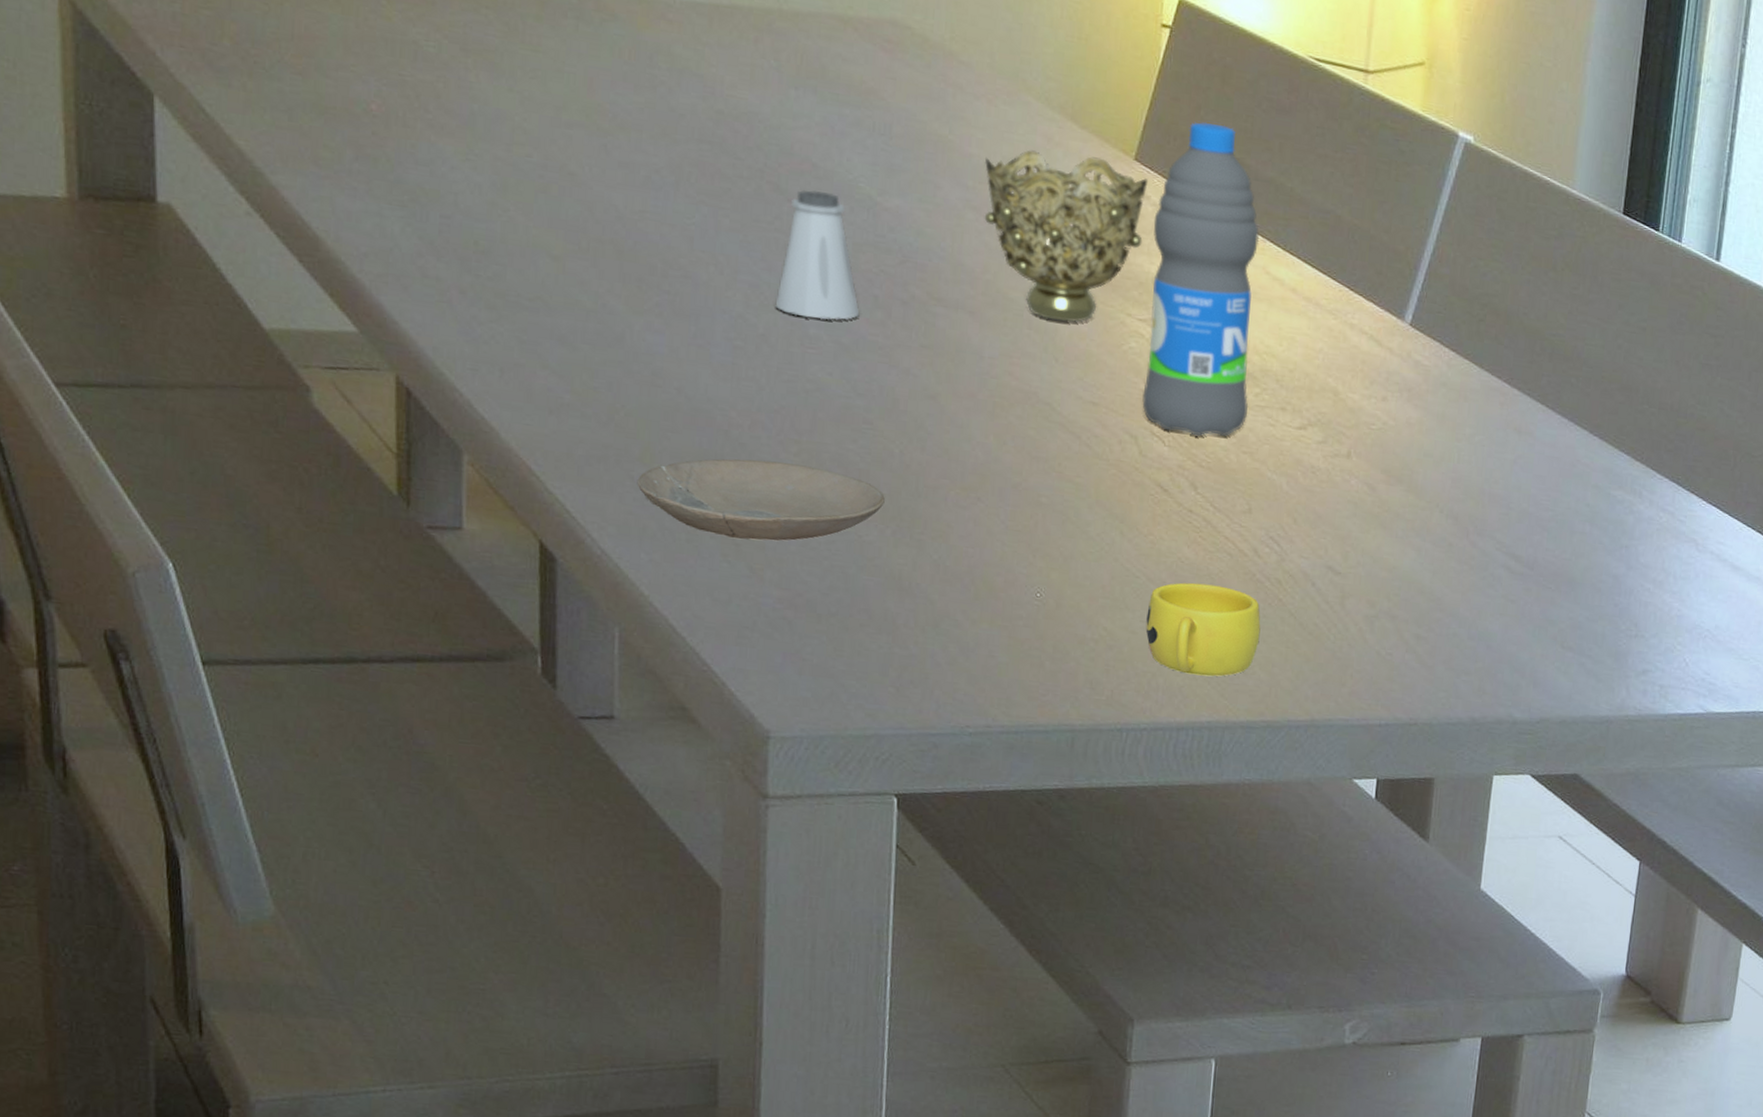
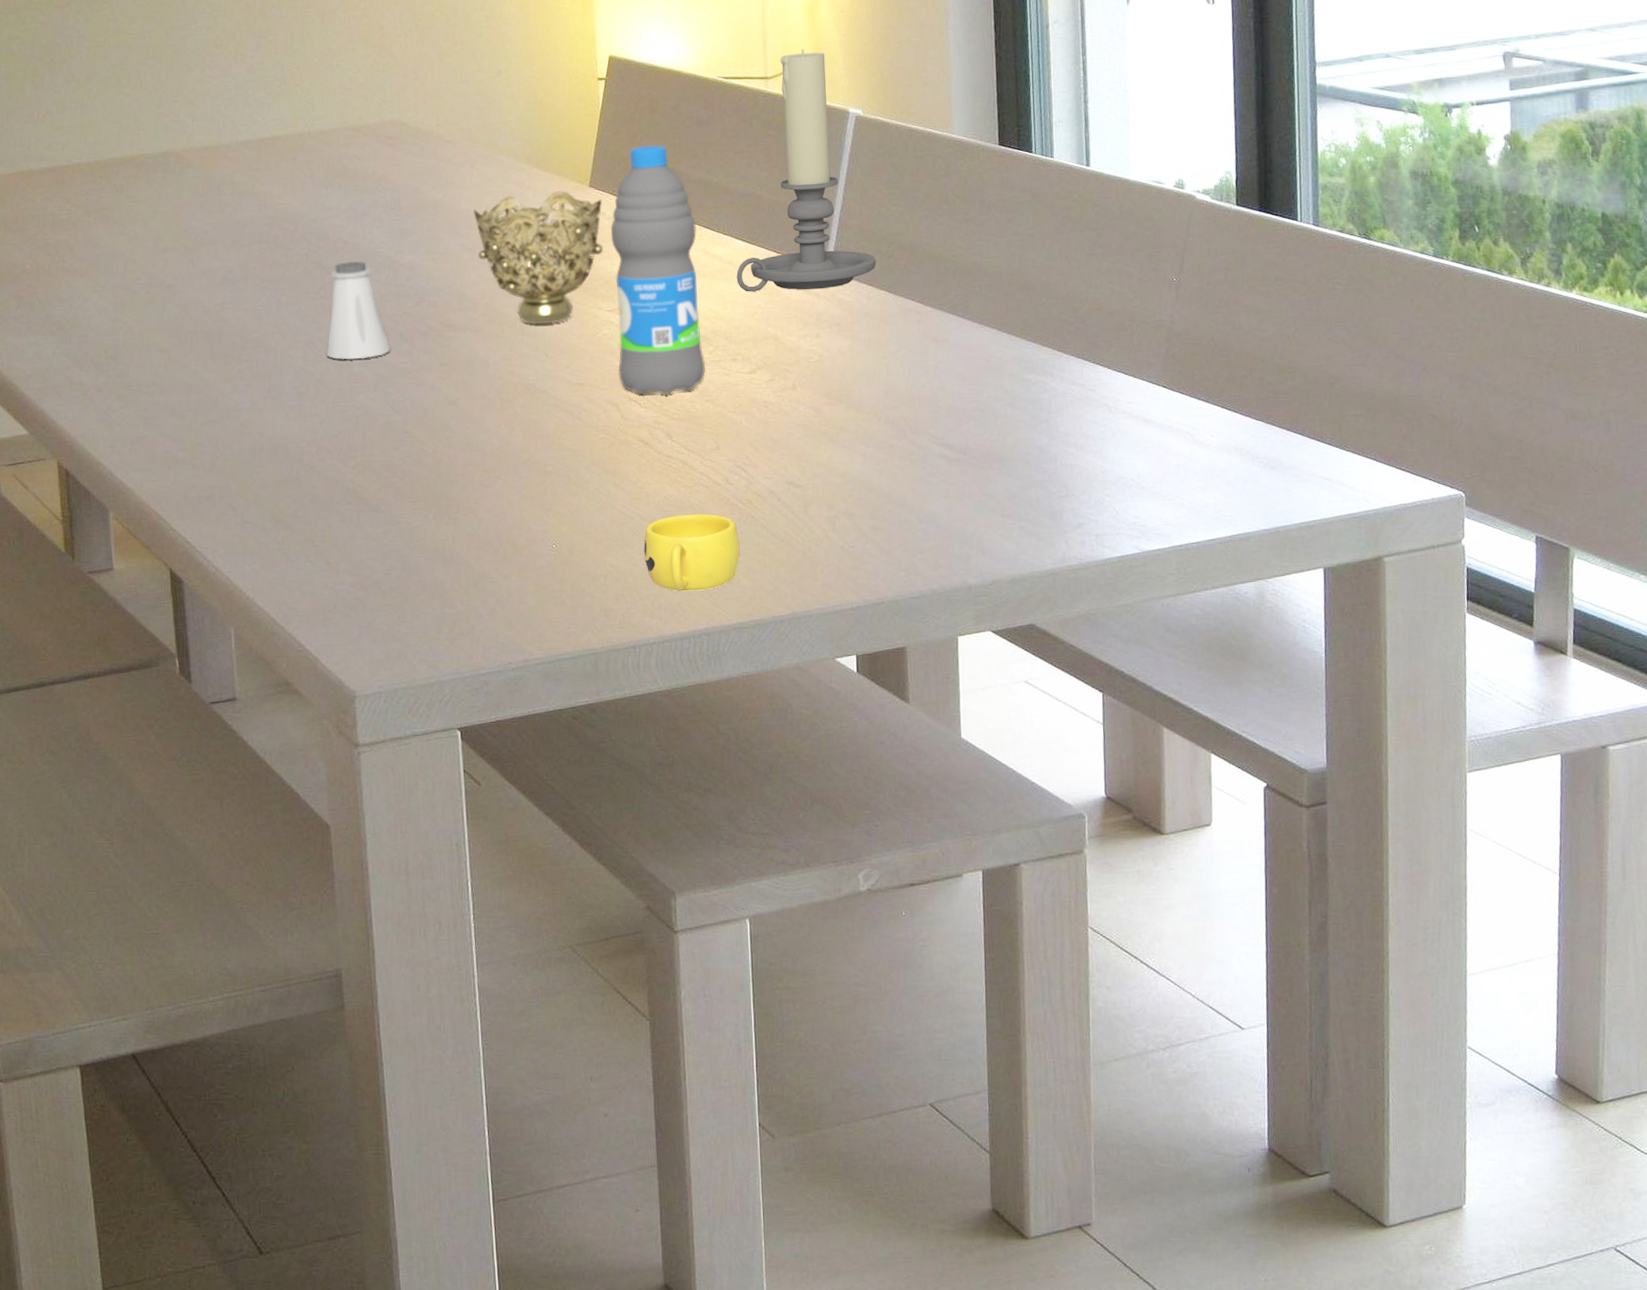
plate: present [637,458,885,541] -> none [237,475,425,542]
candle holder: none [1298,44,1464,346] -> present [736,48,876,292]

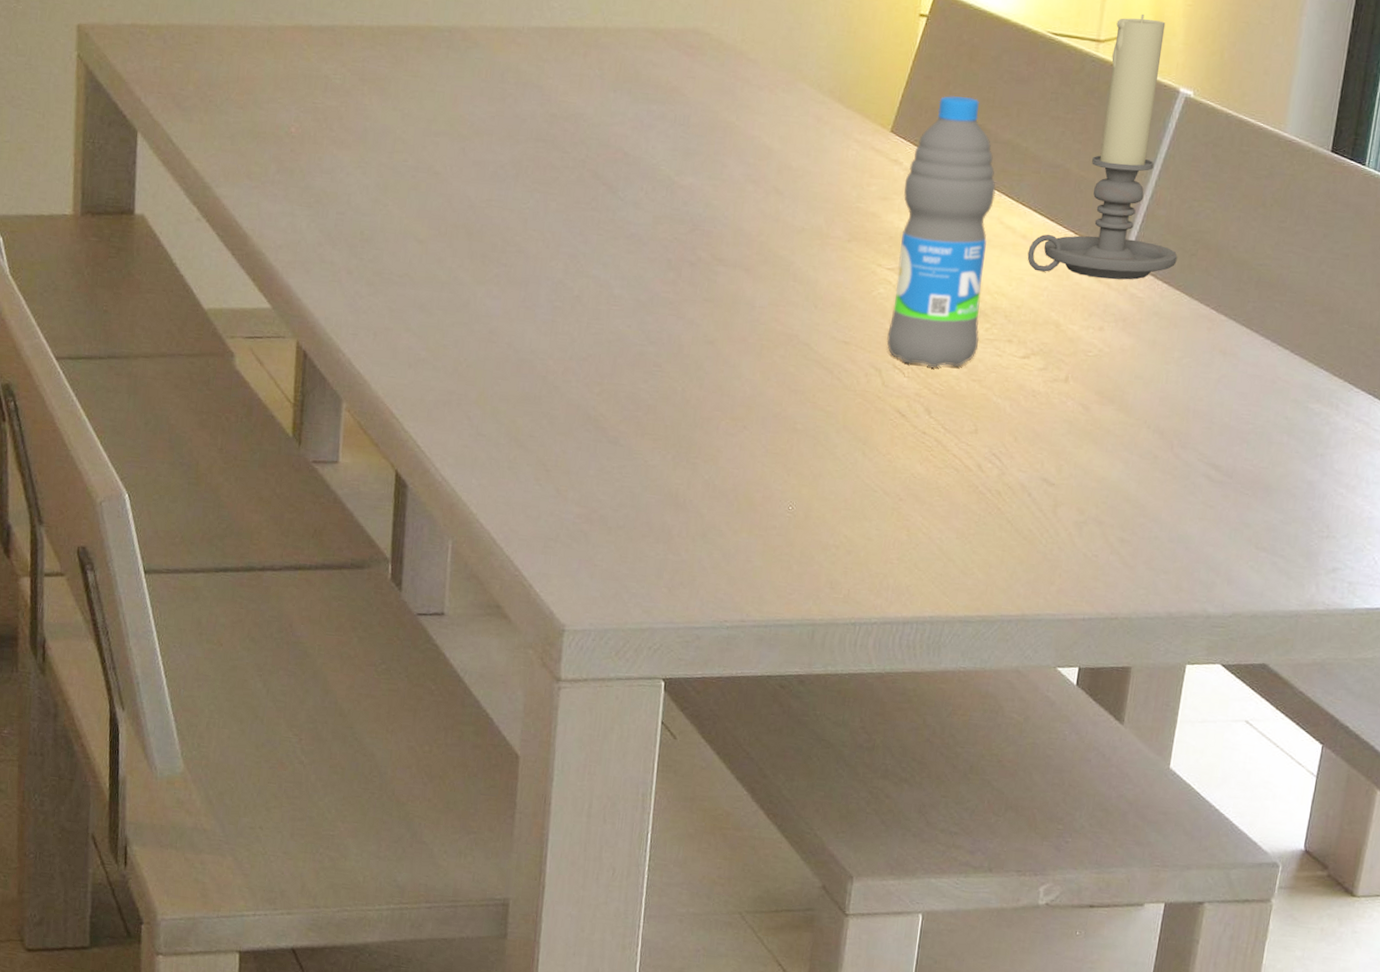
saltshaker: present [326,261,391,359] -> none [588,174,656,282]
decorative bowl: present [474,191,604,325] -> none [761,129,902,274]
cup: present [644,513,740,591] -> none [880,495,981,577]

